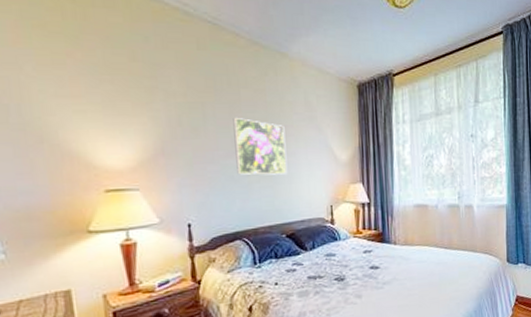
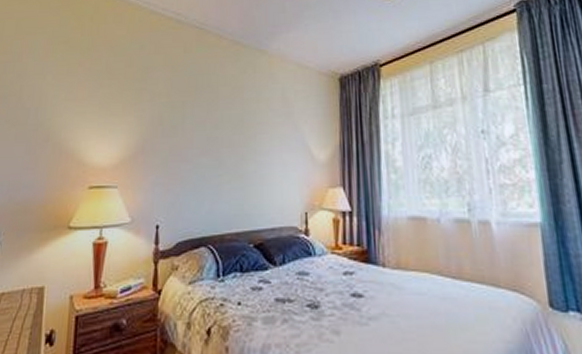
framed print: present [233,118,288,175] -> none [209,116,260,176]

